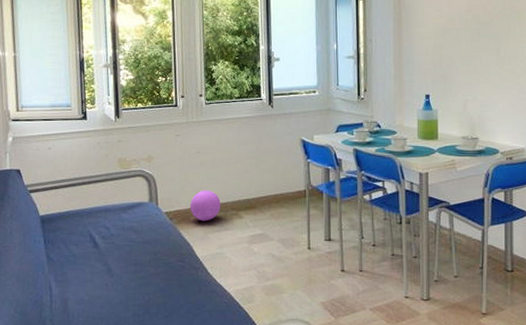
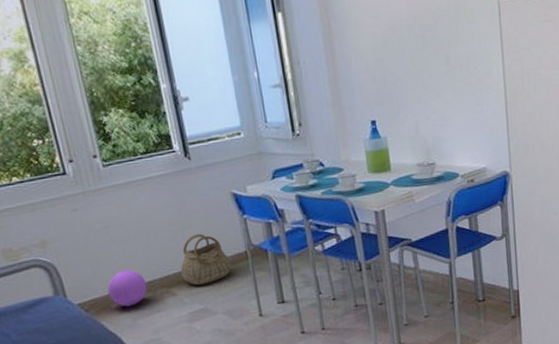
basket: none [250,169,291,214] -> present [180,233,231,286]

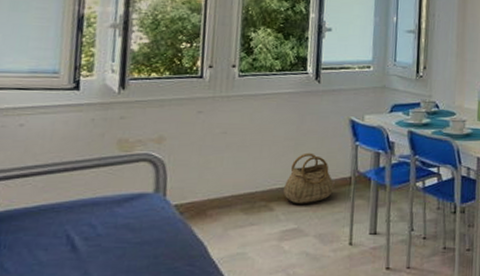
ball: present [107,269,147,307] -> none [207,177,248,215]

